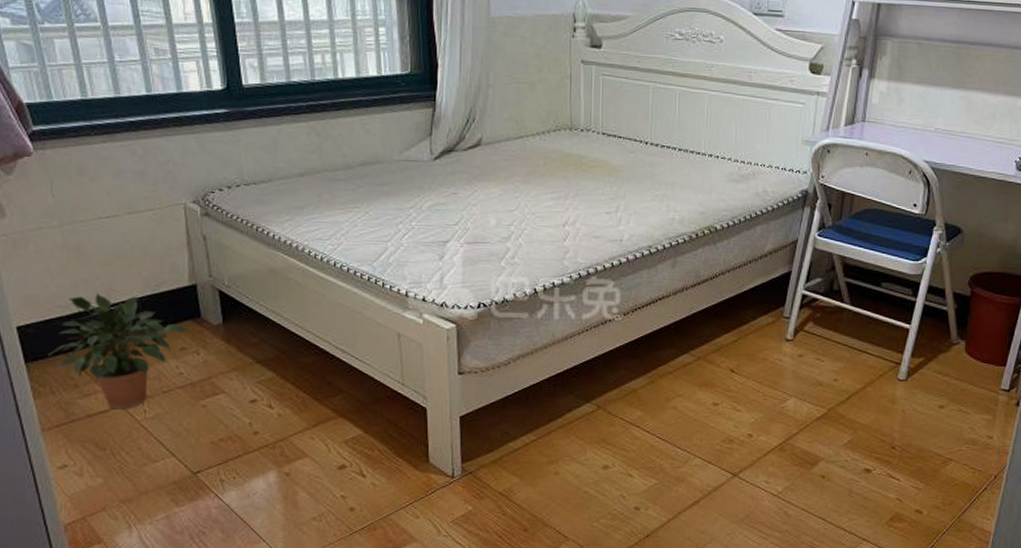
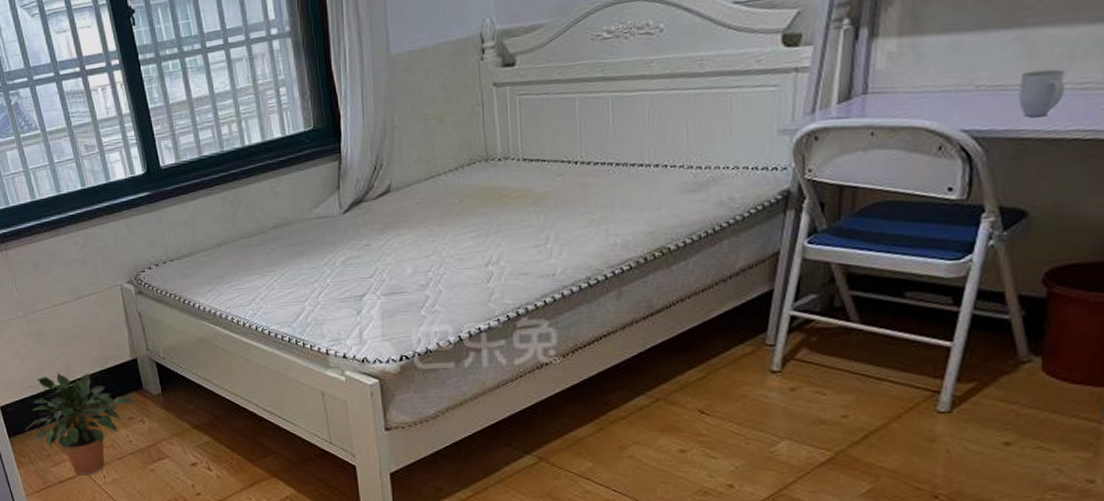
mug: none [961,123,989,159] -> present [1018,69,1066,117]

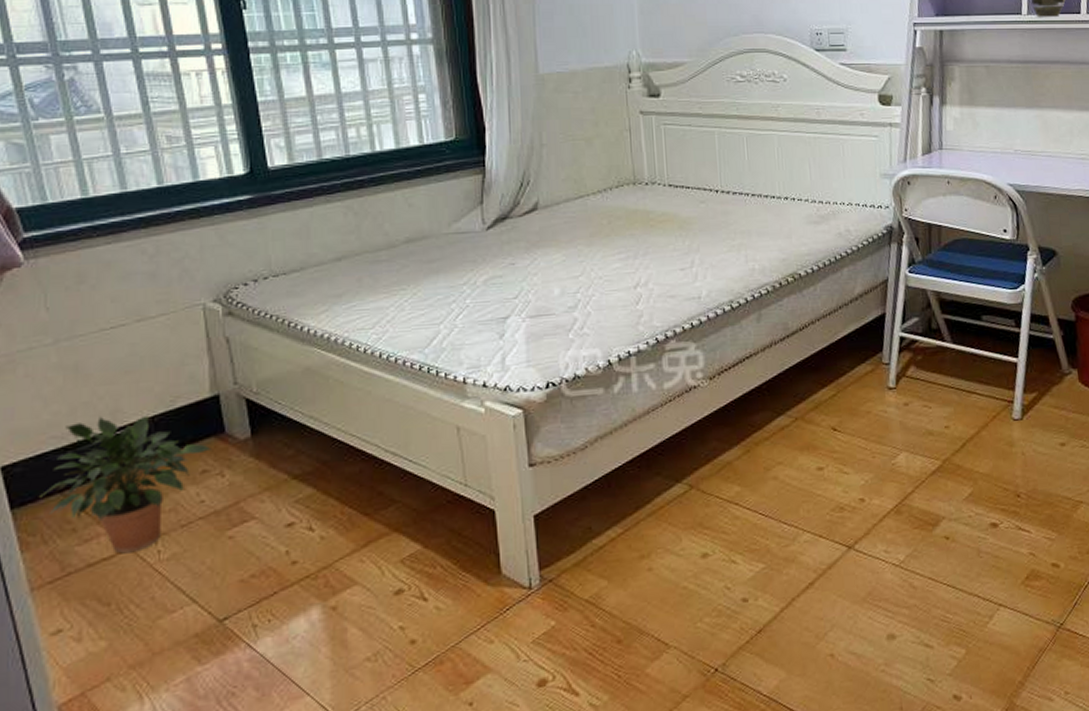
mug: present [1018,69,1066,117] -> none [1041,142,1071,178]

